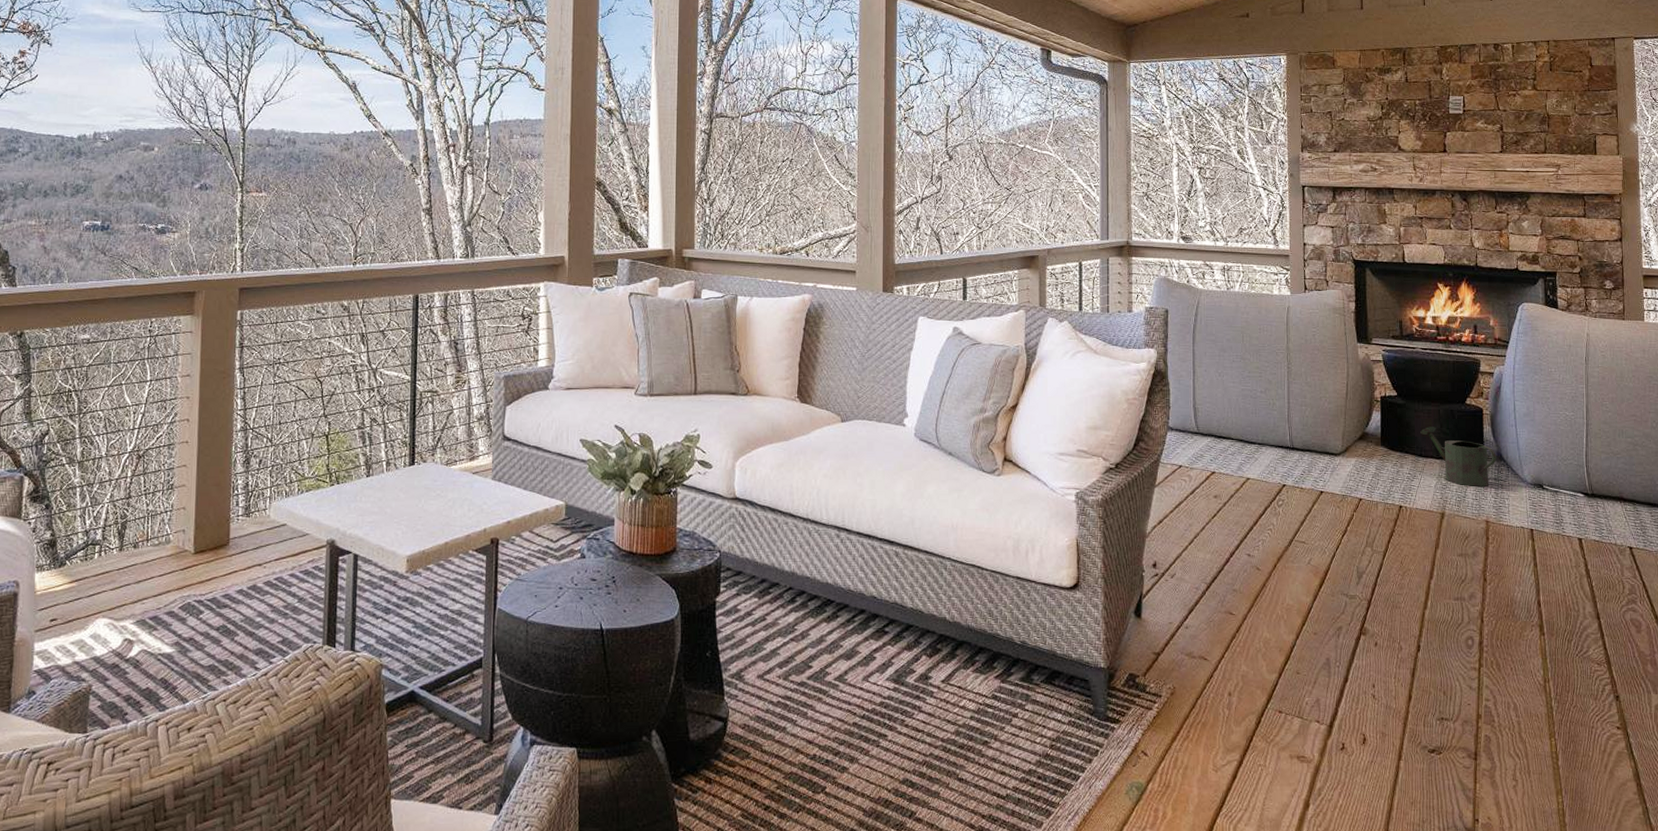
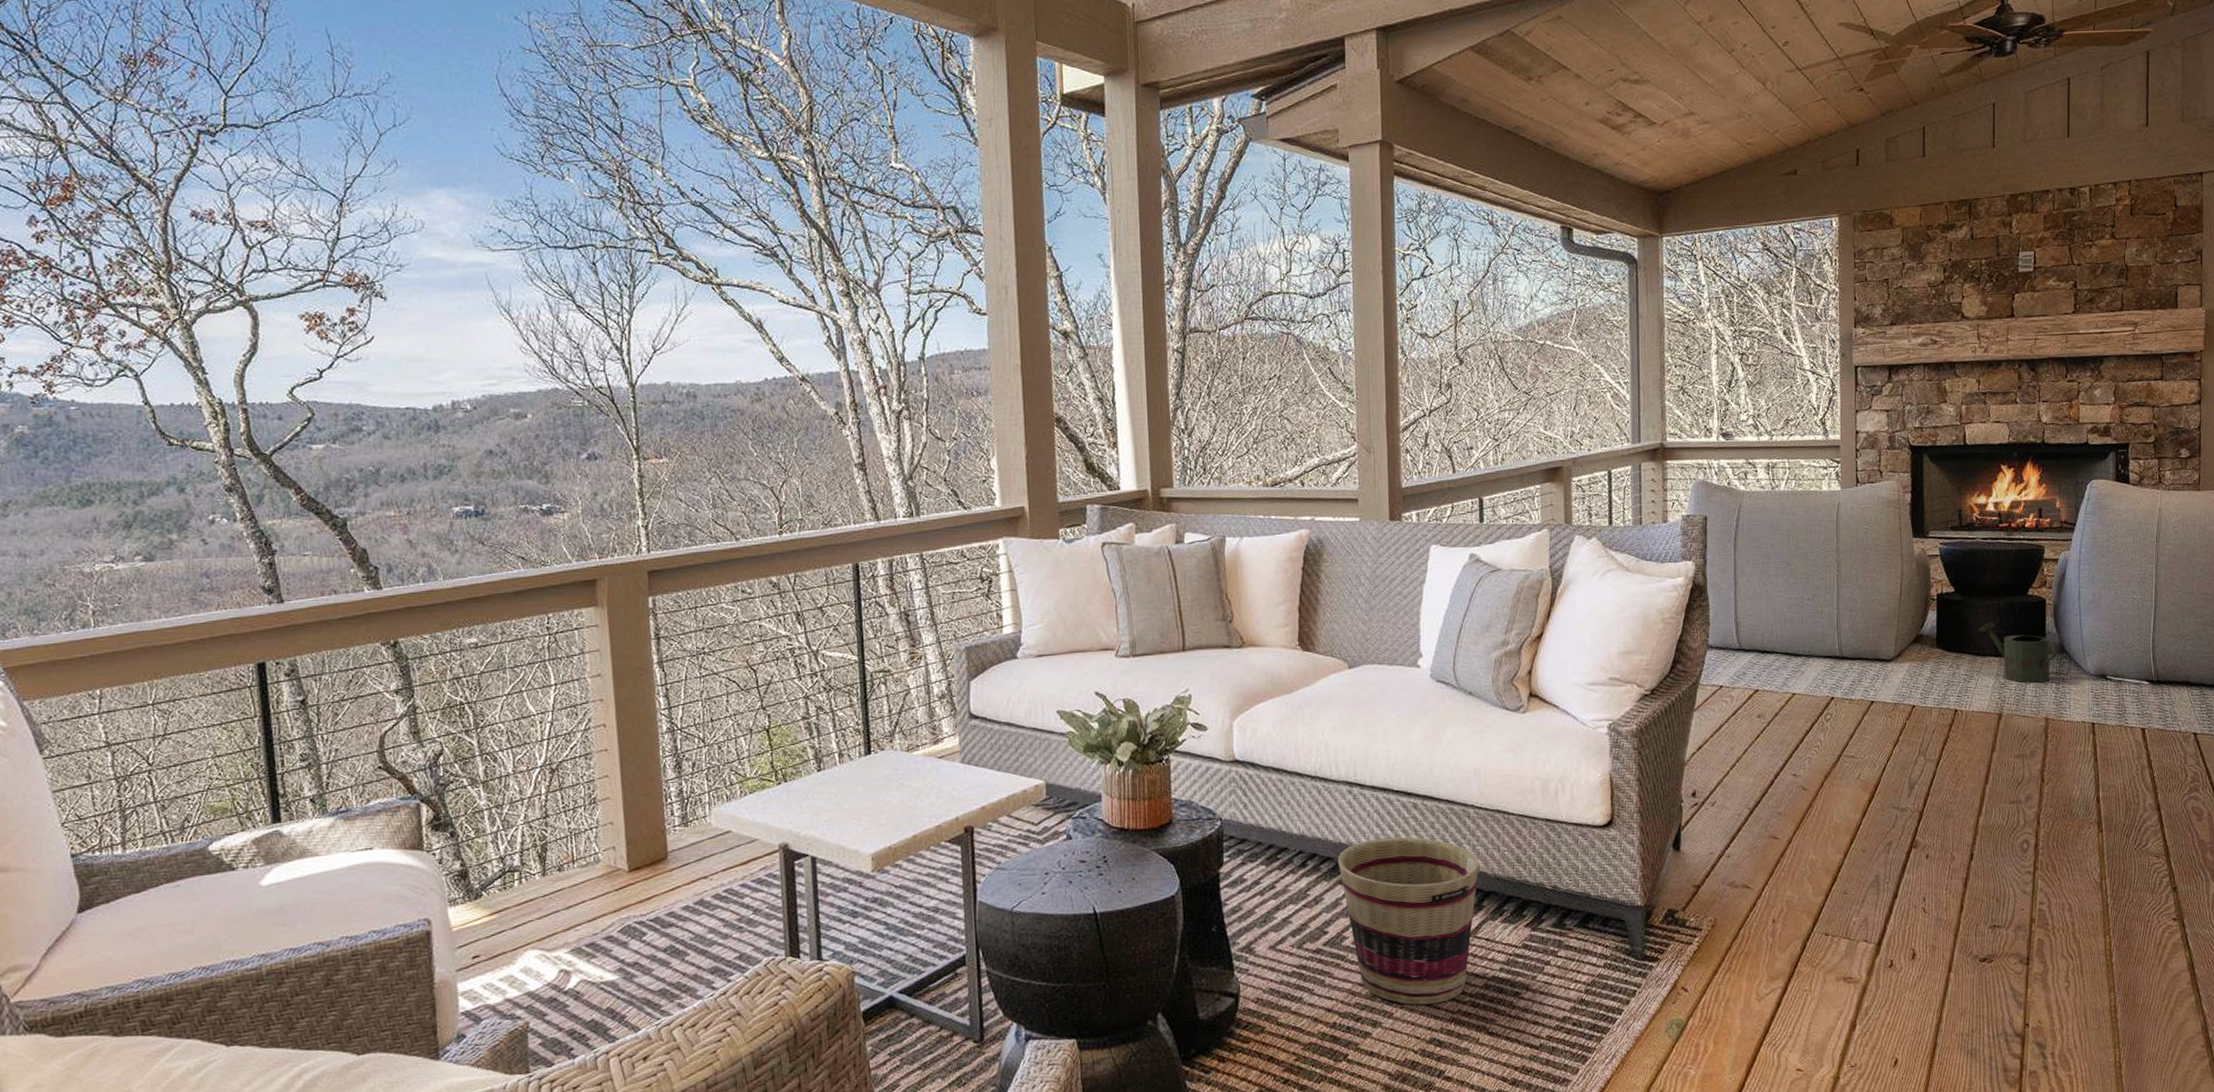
basket: none [824,582,954,745] -> present [1337,837,1479,1005]

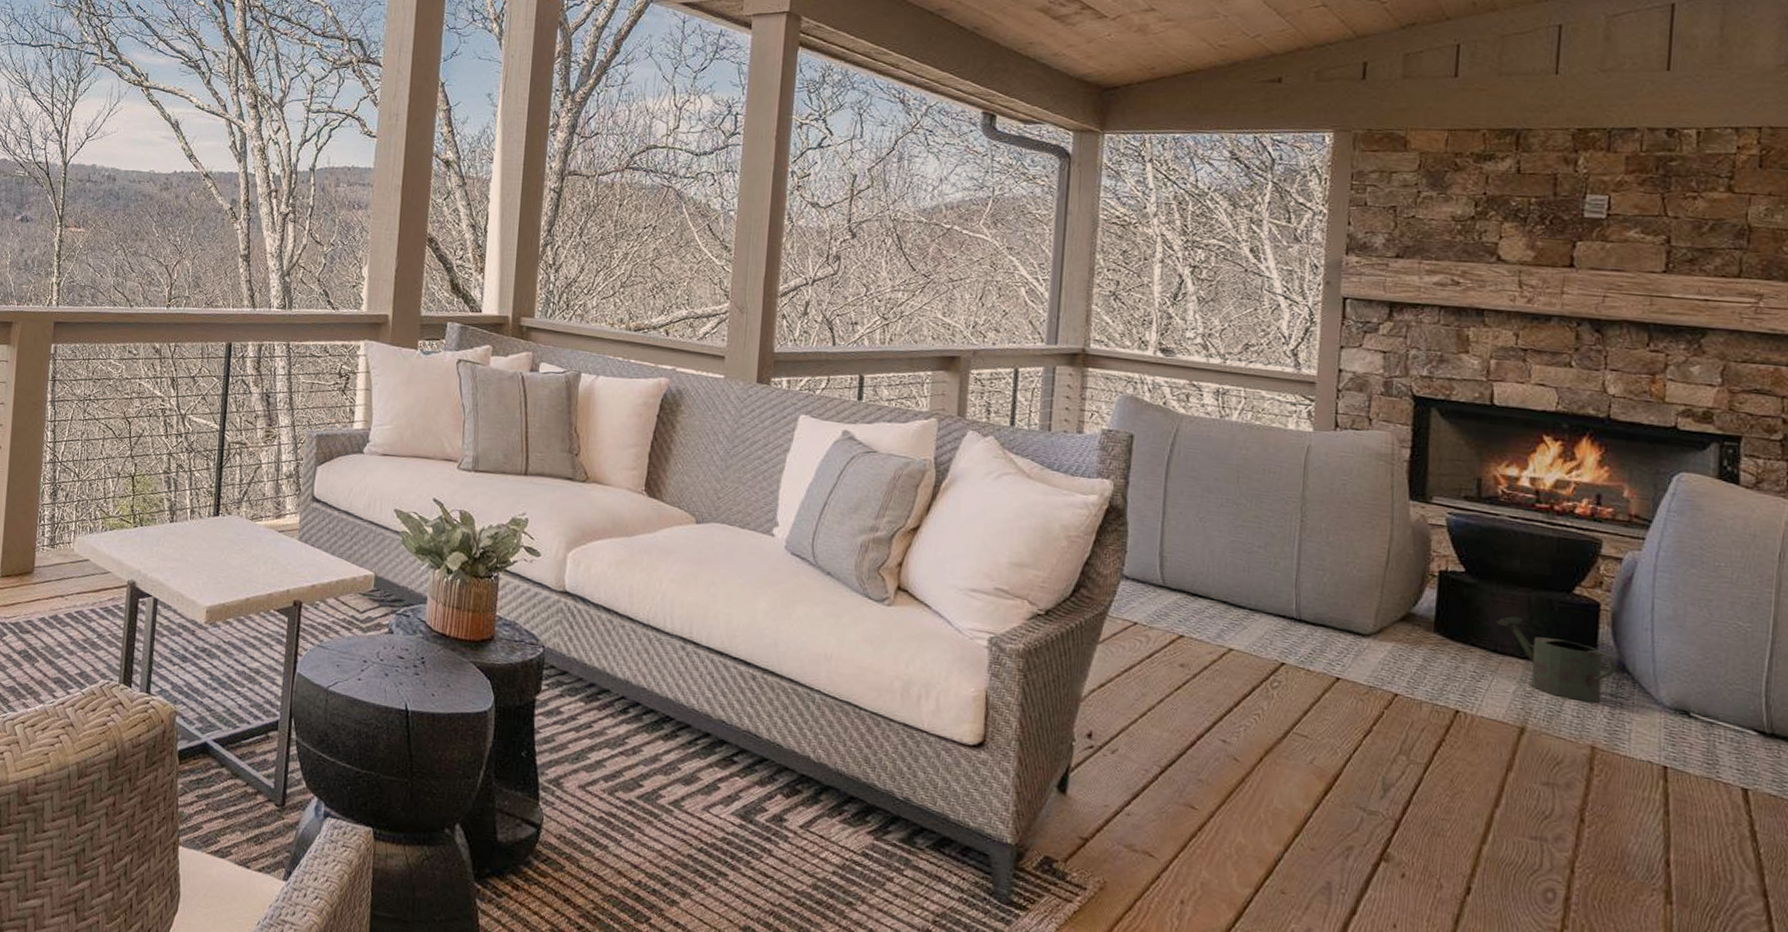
basket: present [1337,837,1479,1005] -> none [662,701,820,891]

